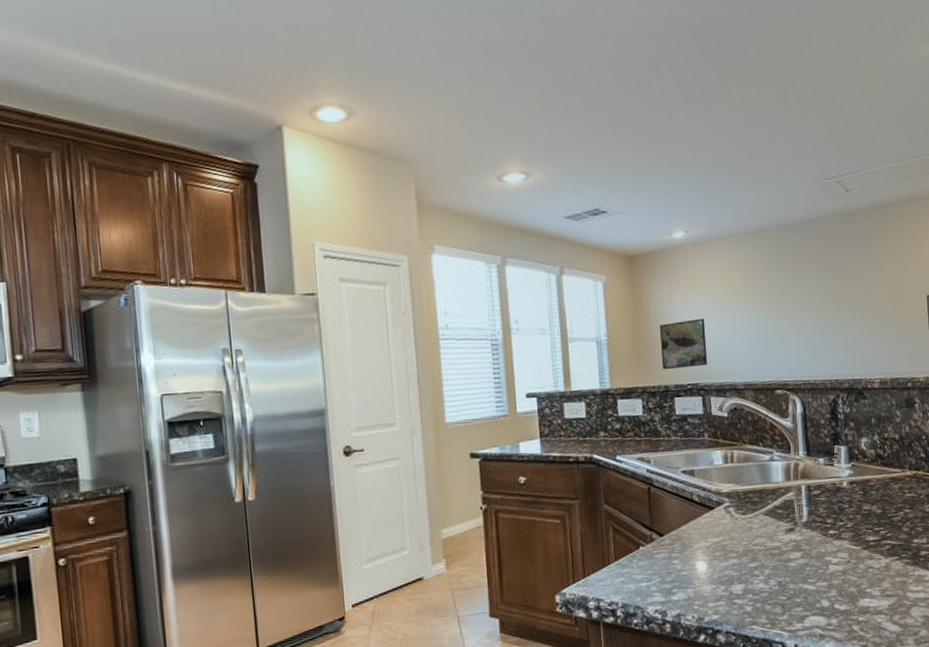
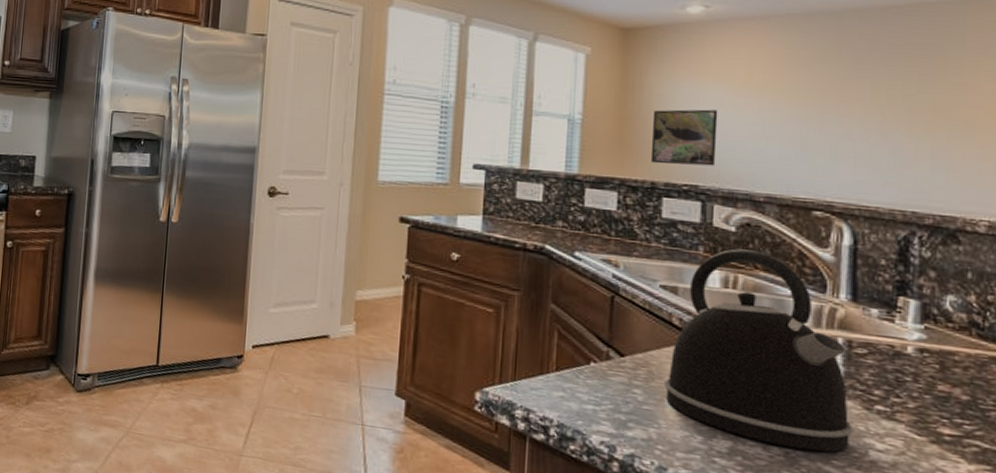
kettle: none [693,429,818,579] -> present [663,249,854,453]

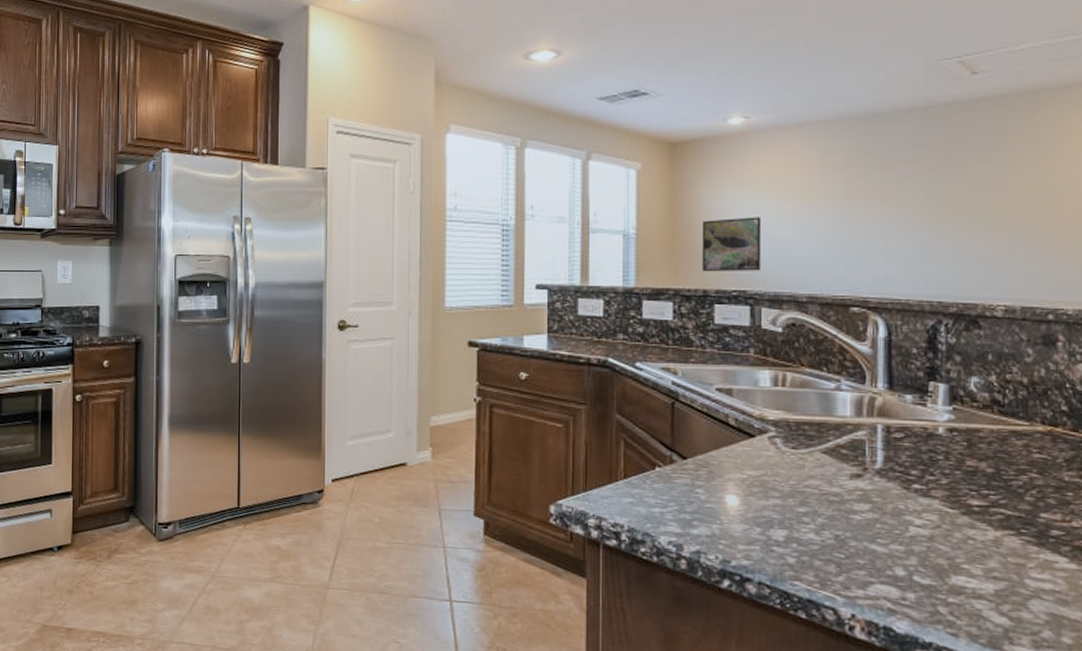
kettle: present [663,249,854,453] -> none [723,348,895,533]

